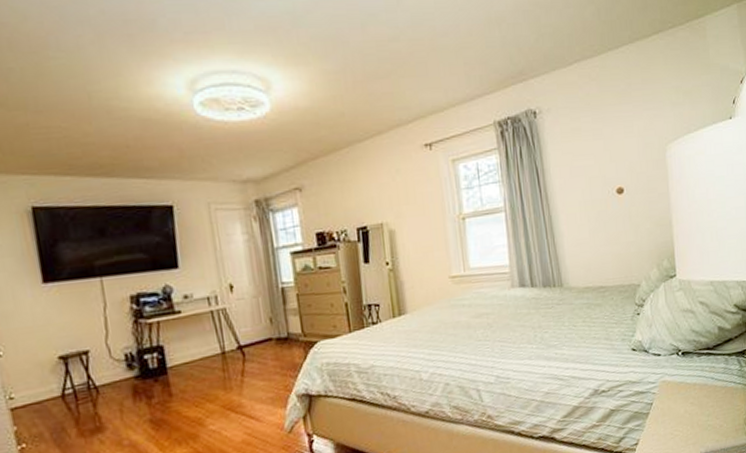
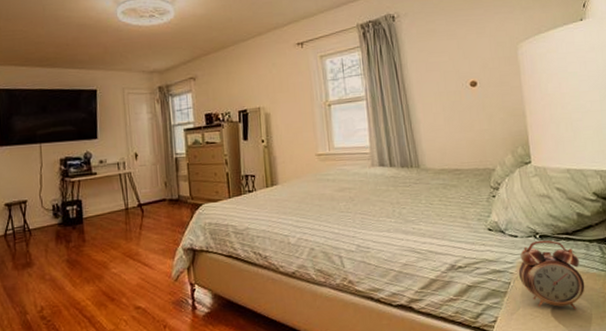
alarm clock: none [660,356,723,426] -> present [518,240,585,310]

